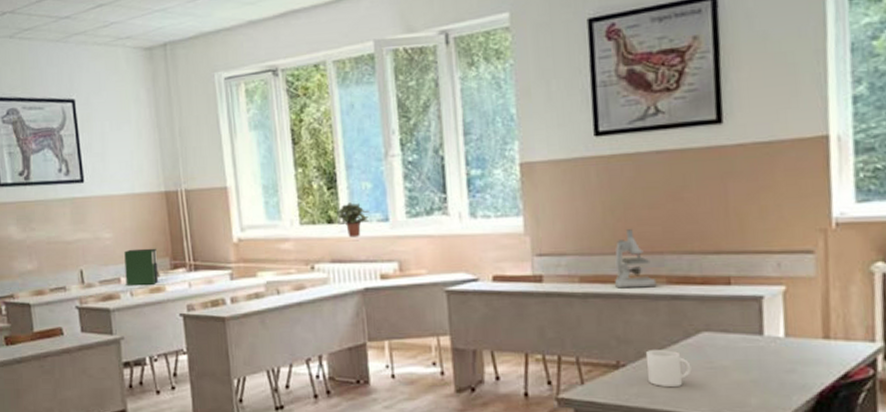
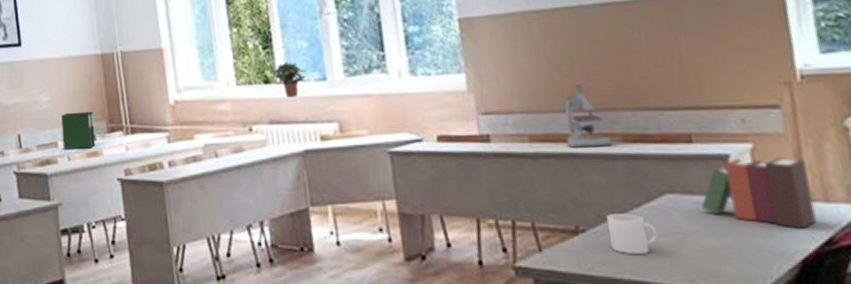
books: none [734,299,836,364] -> present [701,158,817,229]

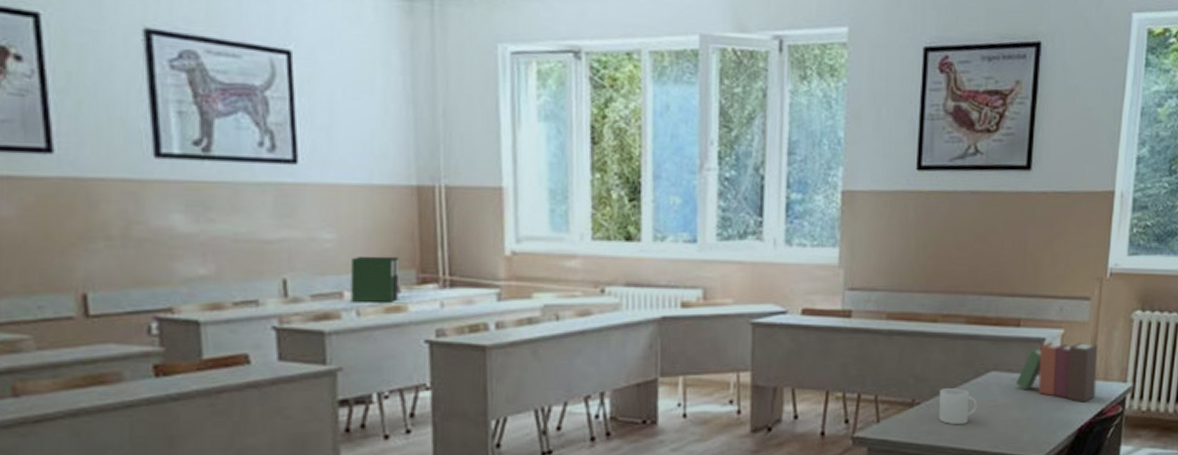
potted plant: present [272,62,307,98] -> none [636,218,676,259]
microscope: present [565,85,613,148] -> none [919,268,957,327]

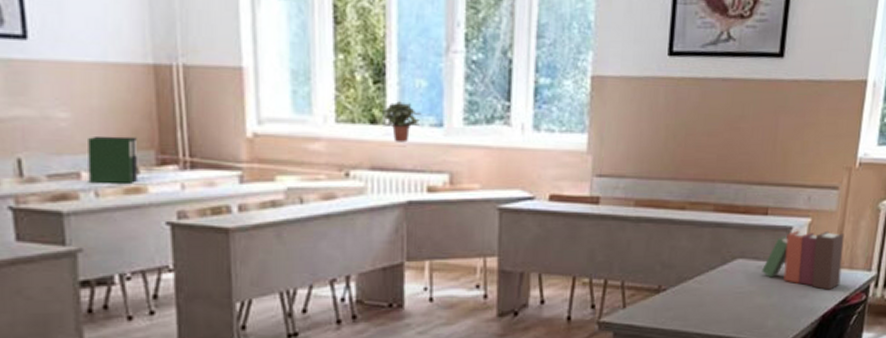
potted plant: none [636,218,676,259] -> present [381,101,422,143]
mug: present [938,388,978,425] -> none [683,275,724,311]

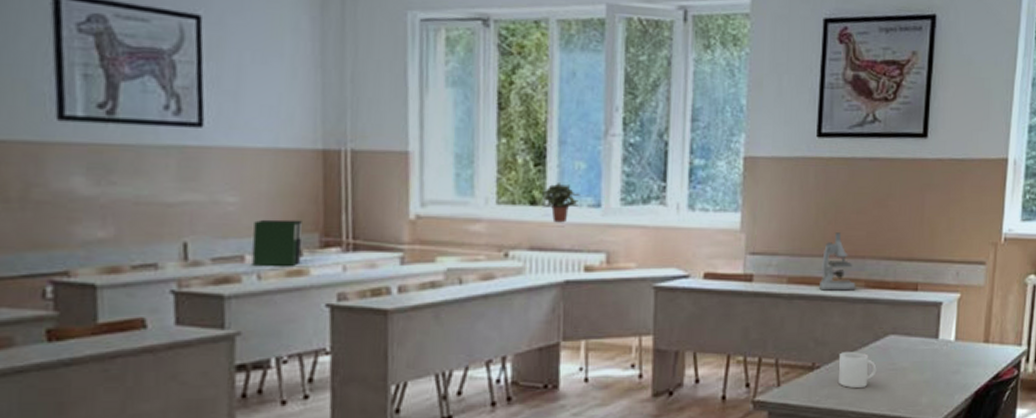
microscope: none [667,155,705,215] -> present [820,232,856,291]
mug: none [683,275,724,311] -> present [837,352,877,389]
books: present [762,230,845,290] -> none [914,305,994,366]

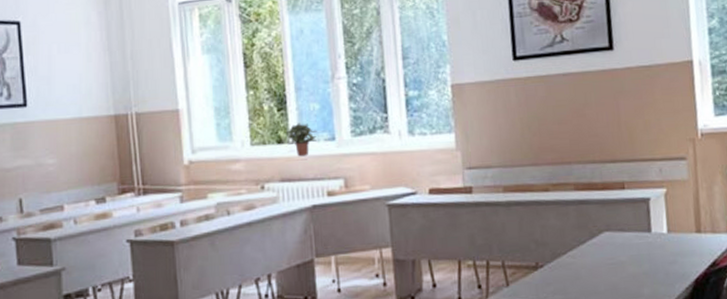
binder: present [252,219,302,267] -> none [69,173,105,214]
microscope: present [820,232,856,291] -> none [532,143,567,196]
mug: present [837,352,877,389] -> none [559,249,597,284]

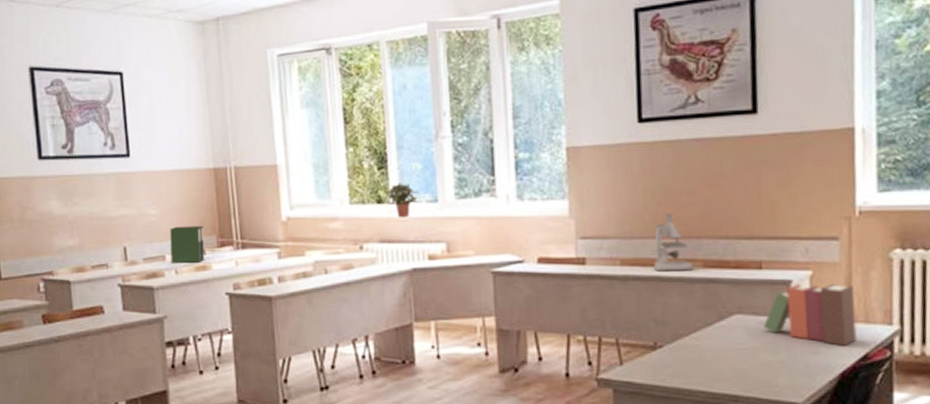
binder: none [69,173,105,214] -> present [170,225,205,264]
microscope: none [532,143,567,196] -> present [654,214,694,272]
books: none [629,199,706,255] -> present [764,283,857,346]

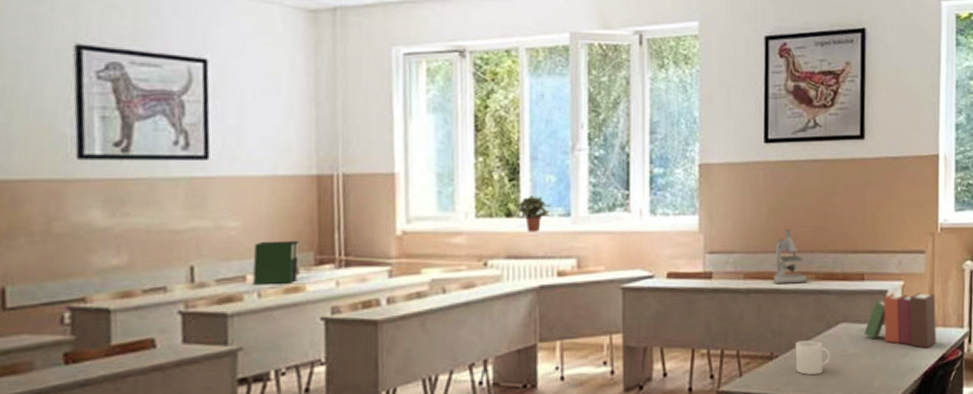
mug: none [681,332,724,369] -> present [795,340,831,376]

